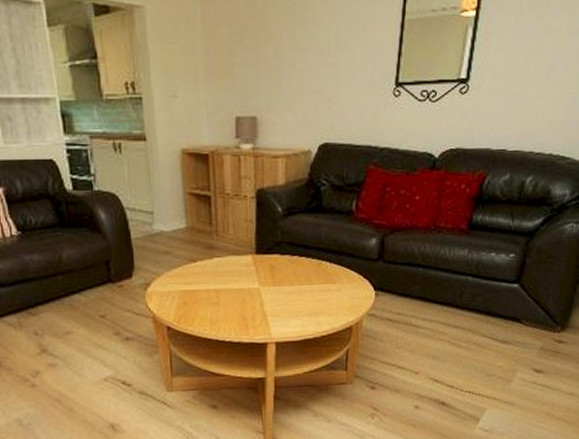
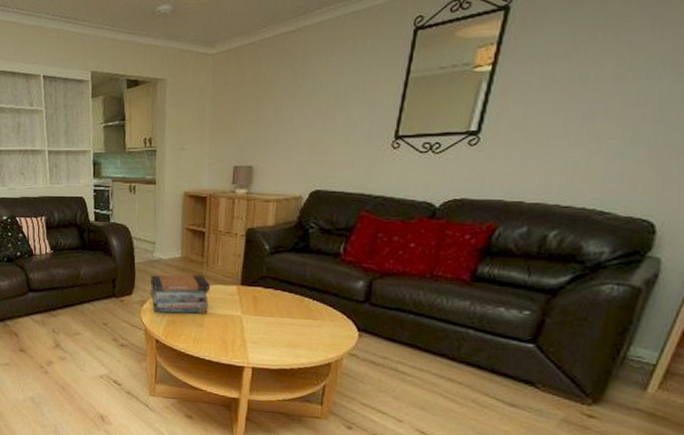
book stack: none [152,246,223,295] -> present [149,275,211,314]

